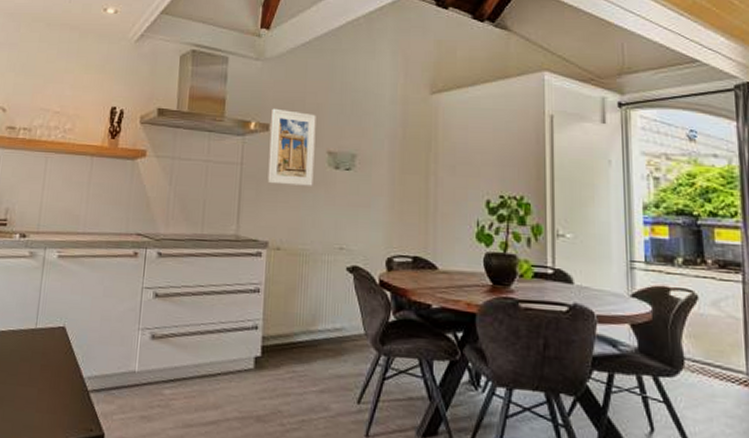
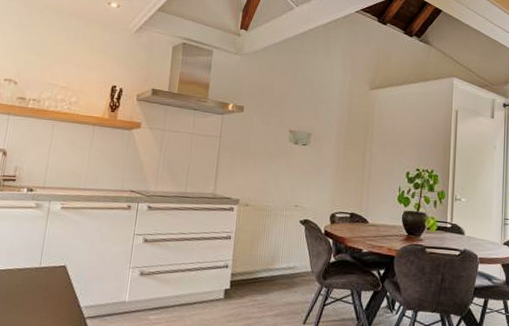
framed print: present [267,108,316,186] -> none [241,94,282,157]

